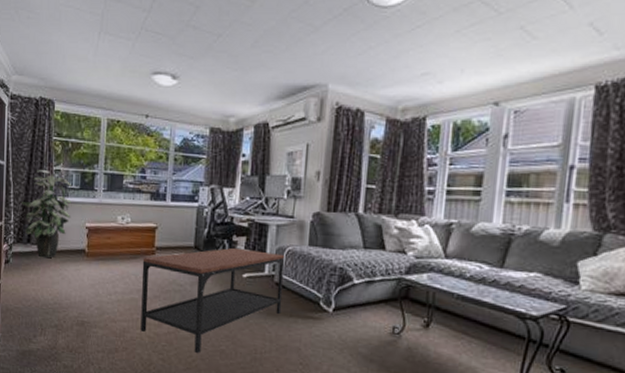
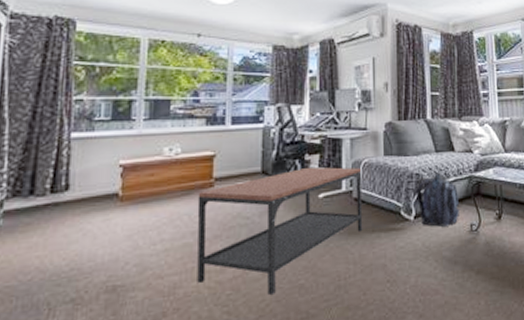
indoor plant: present [22,170,72,258] -> none [22,101,99,212]
backpack: none [337,269,384,325] -> present [416,172,460,227]

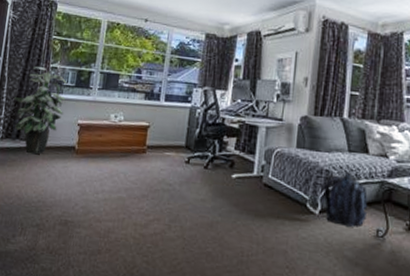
indoor plant: none [22,101,99,212] -> present [14,66,67,154]
coffee table: present [197,167,363,296] -> none [126,148,274,256]

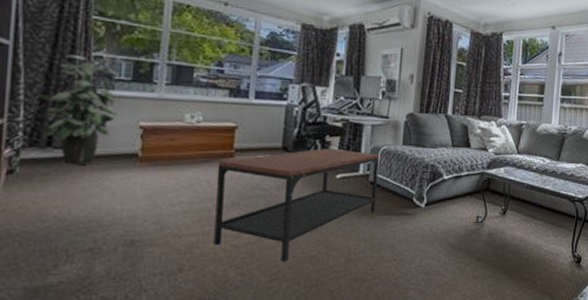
coffee table: none [126,148,274,256] -> present [213,148,380,263]
backpack: present [323,172,368,227] -> none [429,166,469,216]

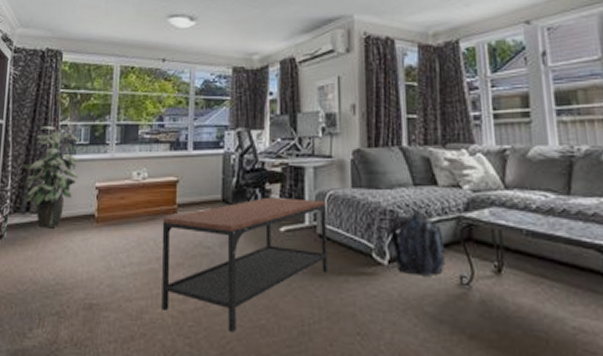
backpack: none [429,166,469,216] -> present [390,210,446,276]

